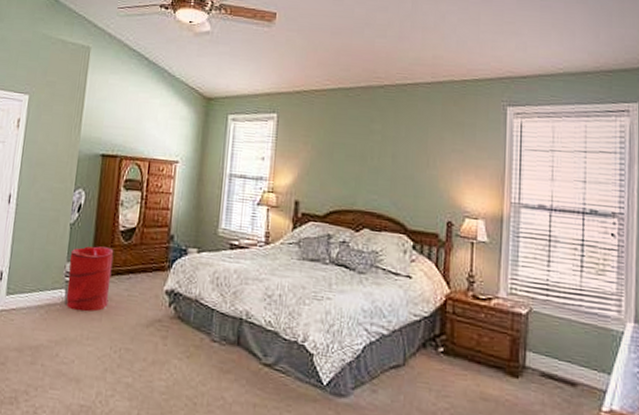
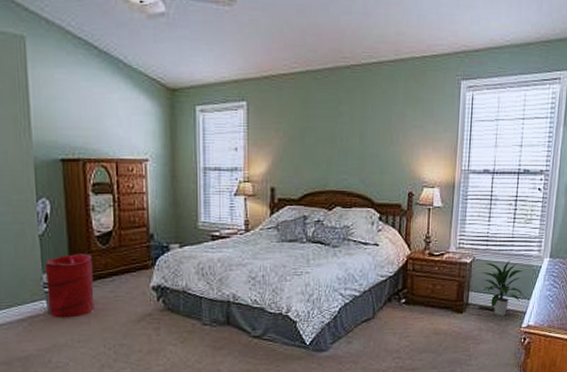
indoor plant: none [541,316,601,391] -> present [481,261,523,316]

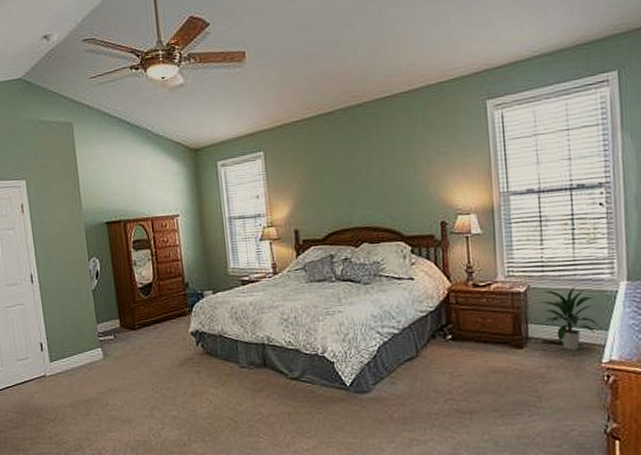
laundry hamper: present [45,254,95,318] -> none [98,304,142,364]

